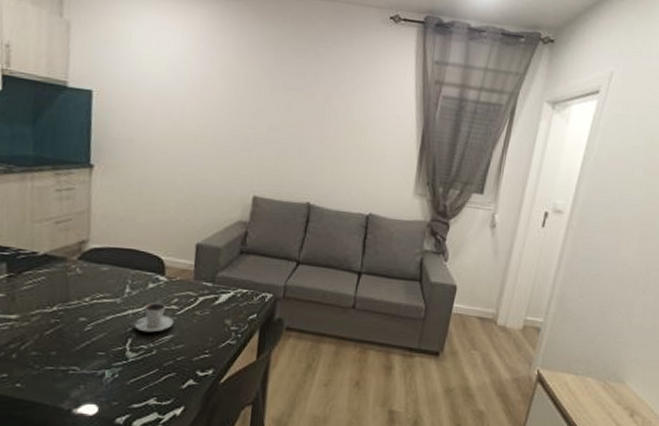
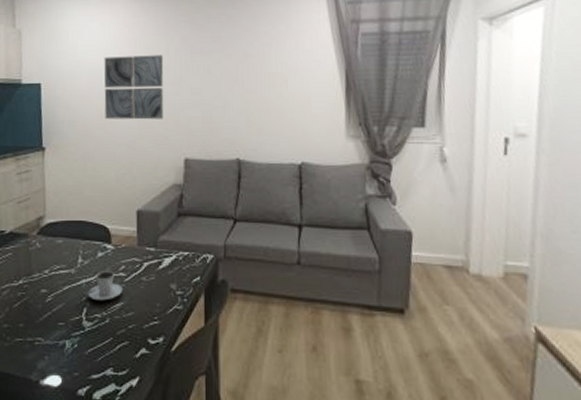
wall art: none [168,73,241,152] -> present [104,55,164,120]

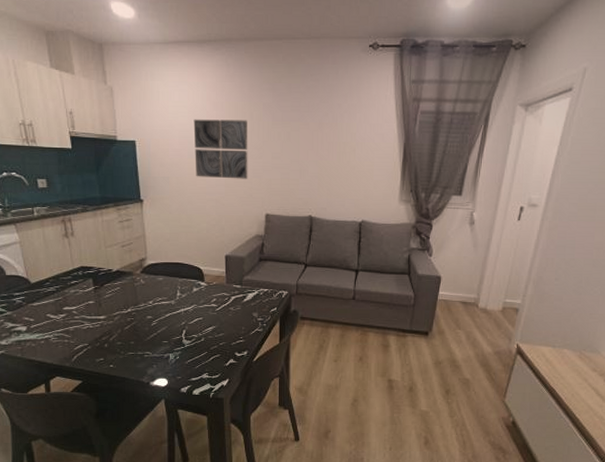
cappuccino: present [86,271,123,301] -> none [184,303,215,325]

